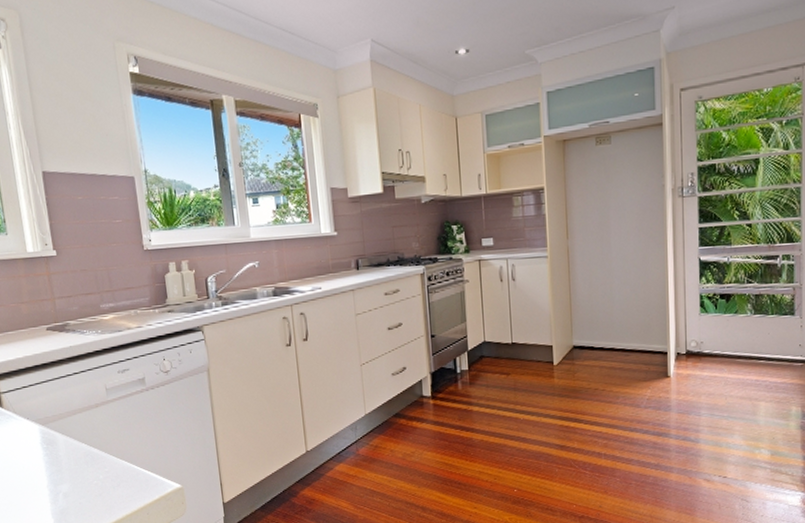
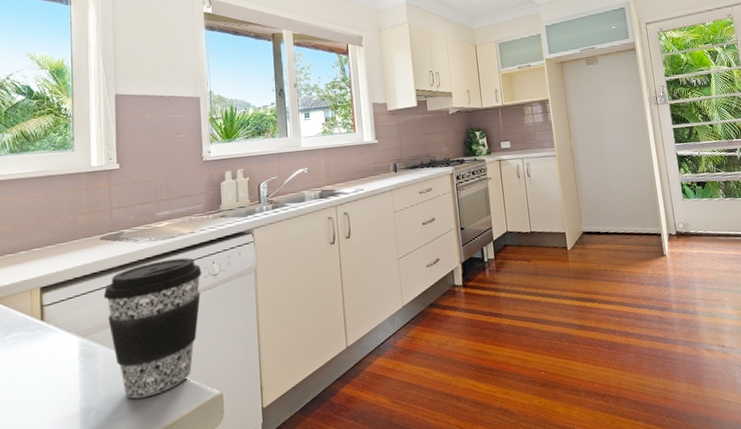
coffee cup: none [56,353,154,486] -> present [103,257,202,399]

